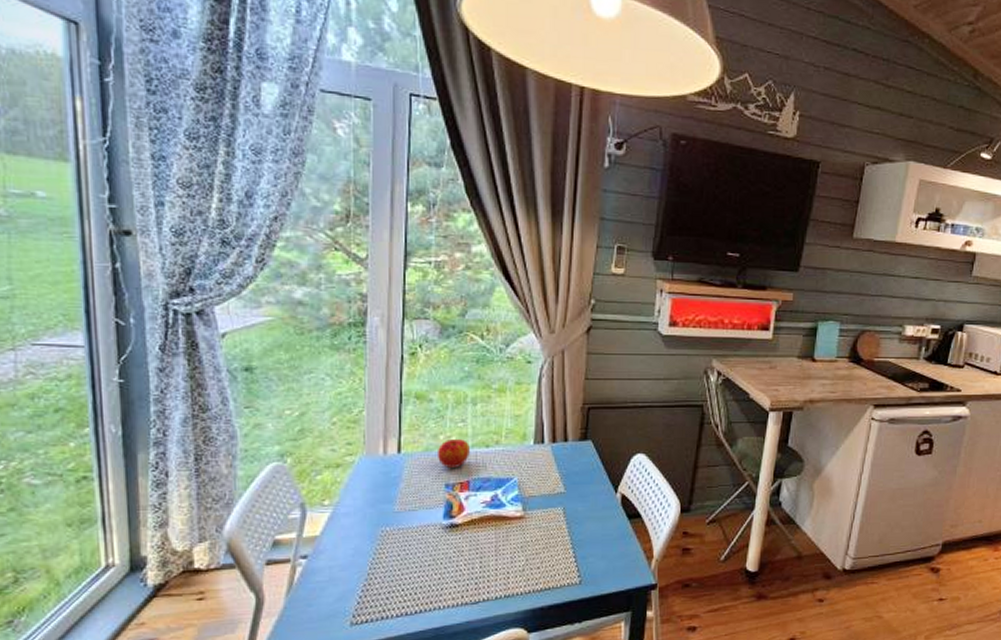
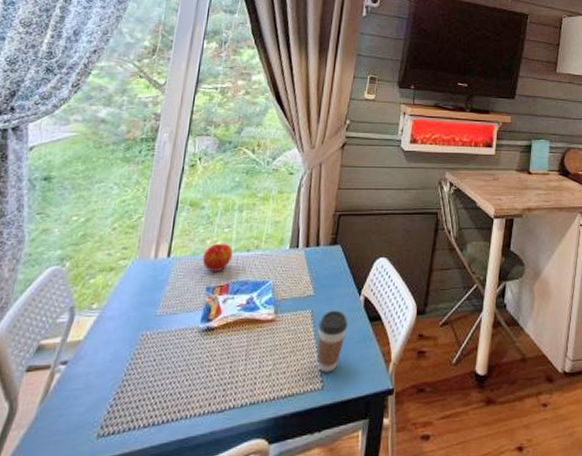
coffee cup: none [572,507,605,568] -> present [317,310,348,373]

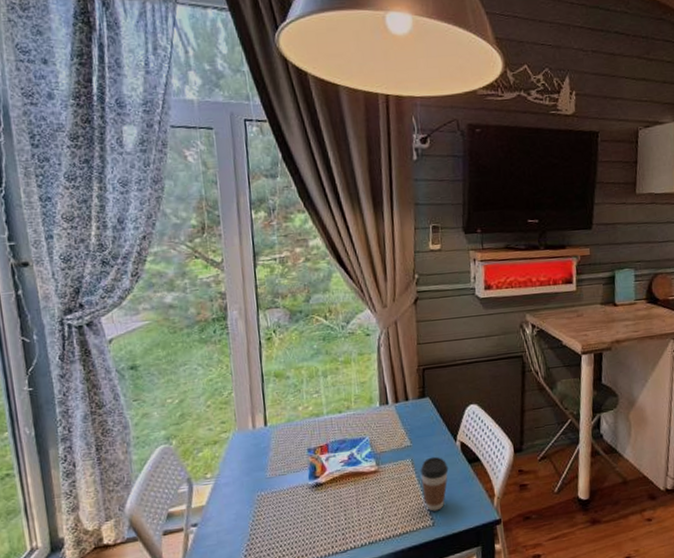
apple: present [202,244,234,271] -> none [297,408,327,435]

